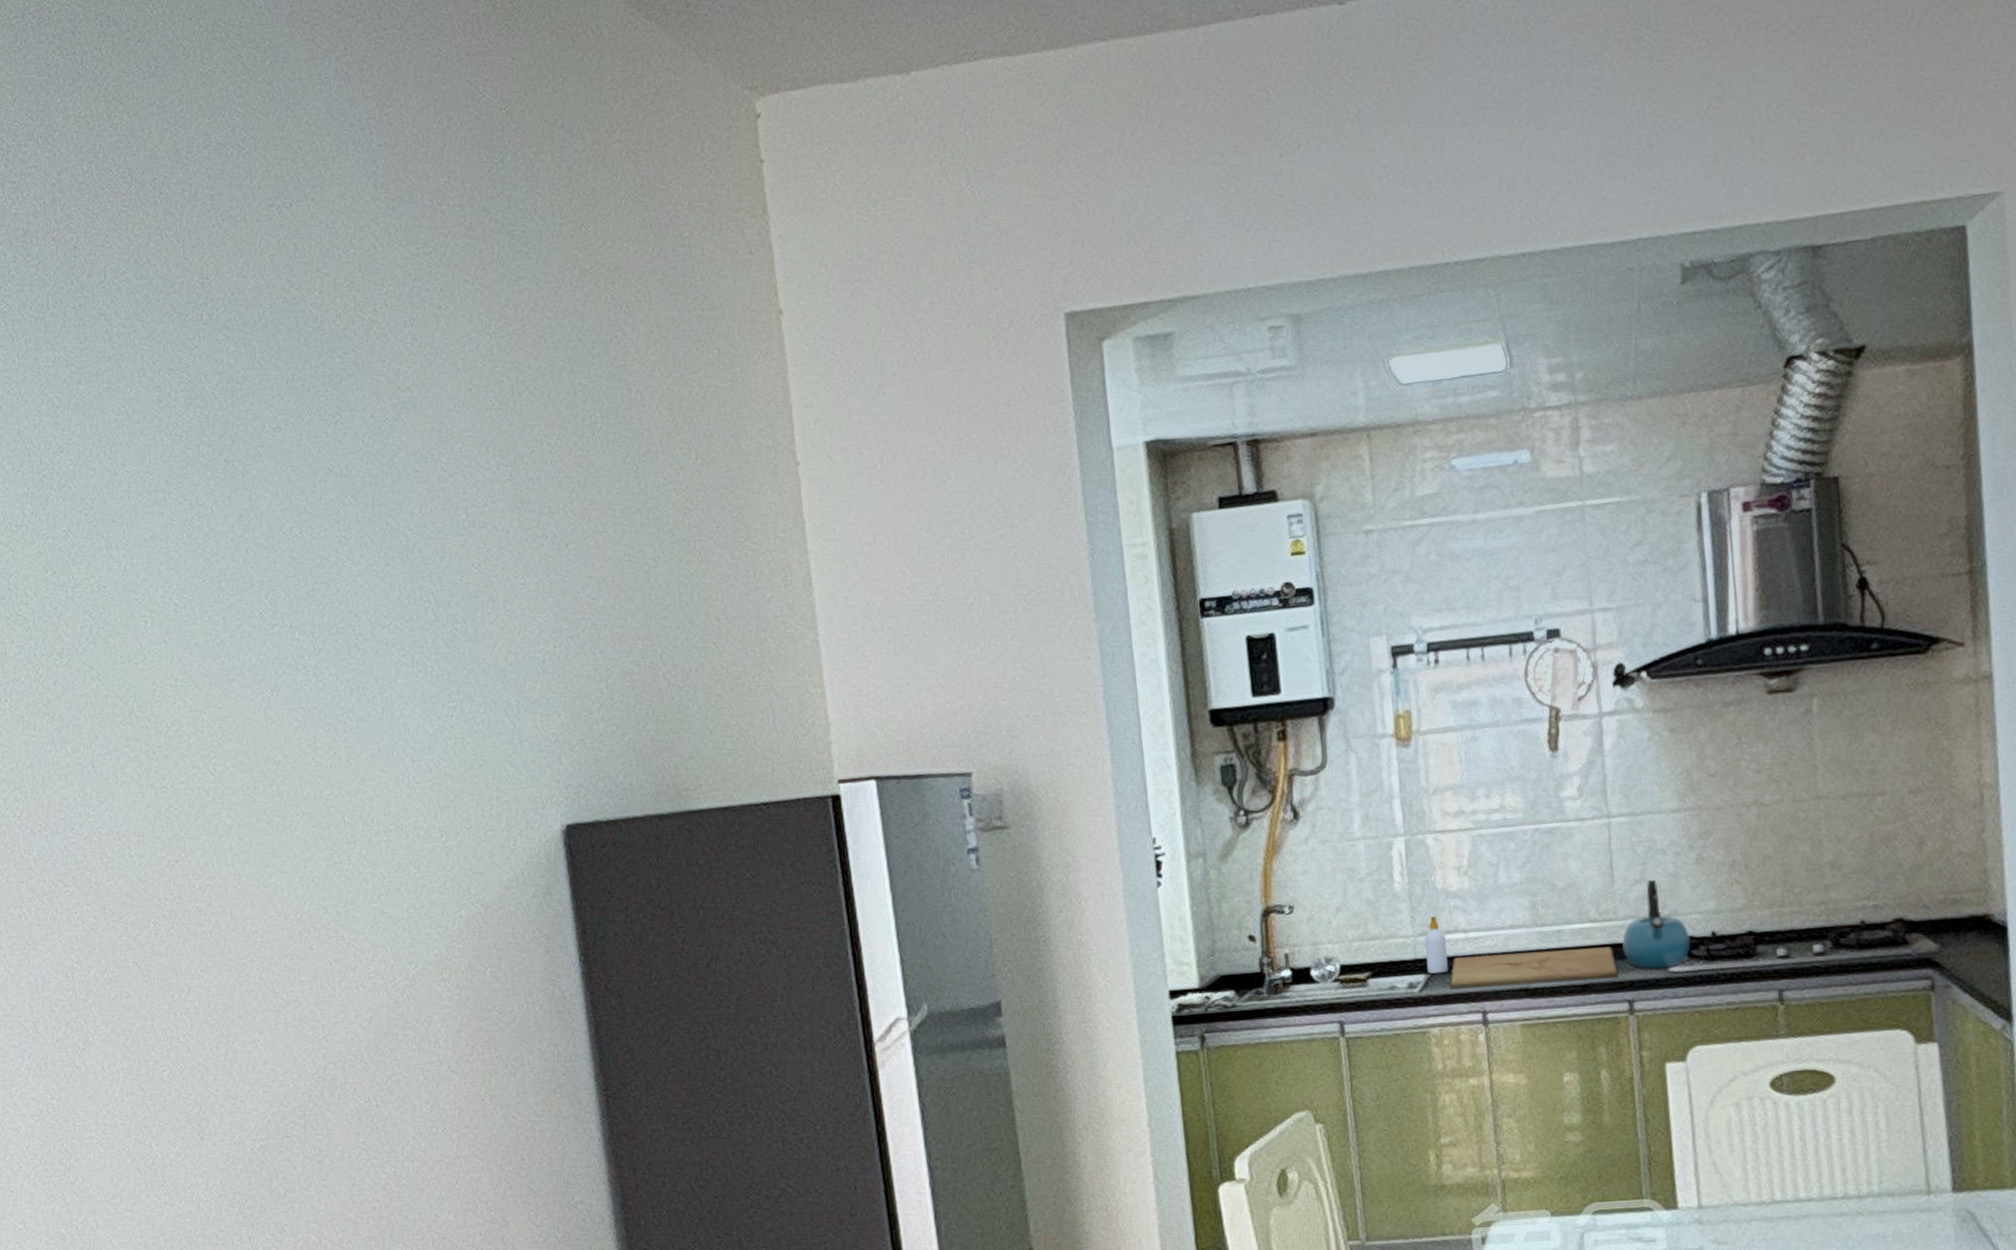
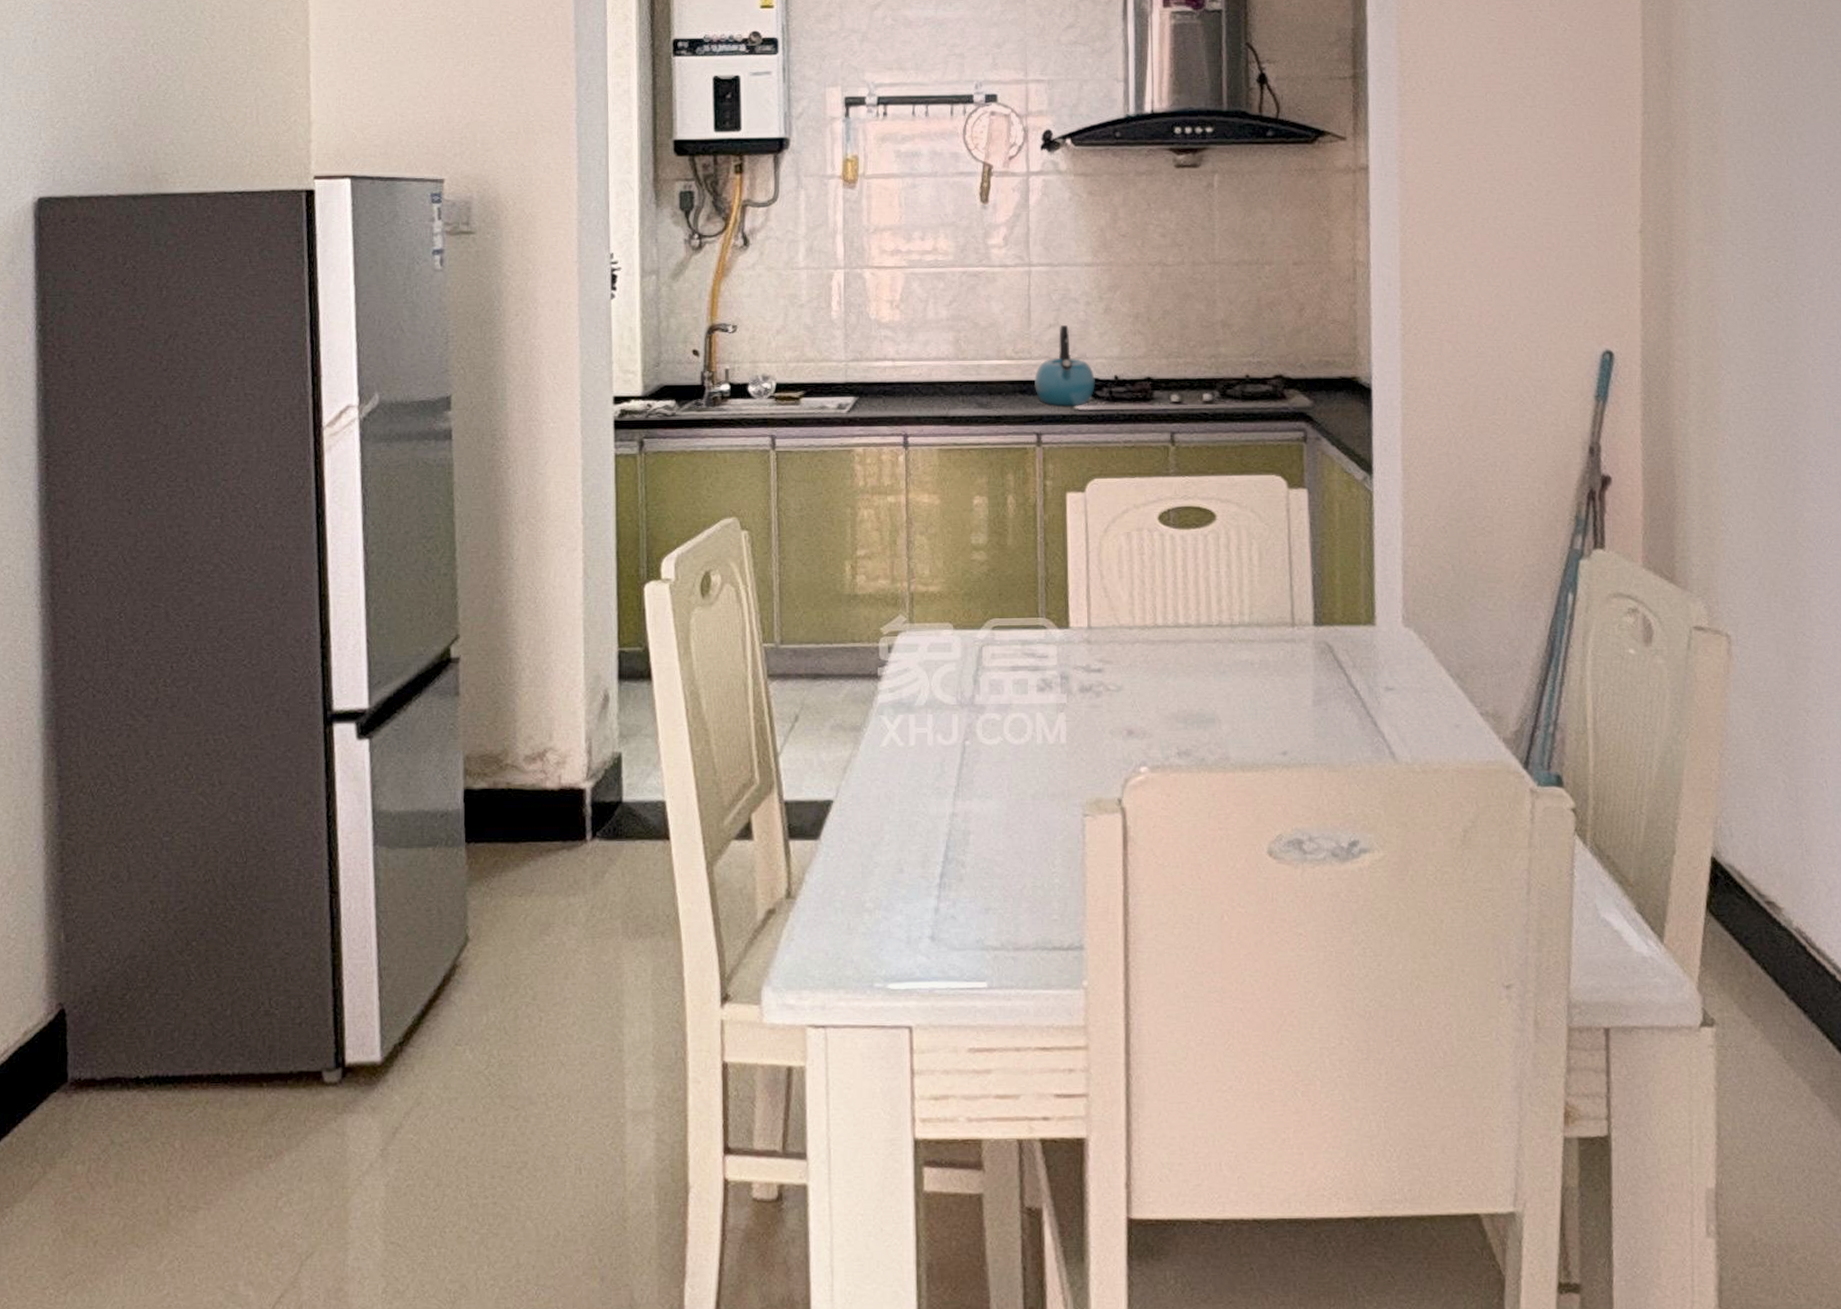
soap bottle: present [1424,916,1449,974] -> none [855,344,876,397]
cutting board: present [1449,947,1619,990] -> none [875,382,1029,414]

